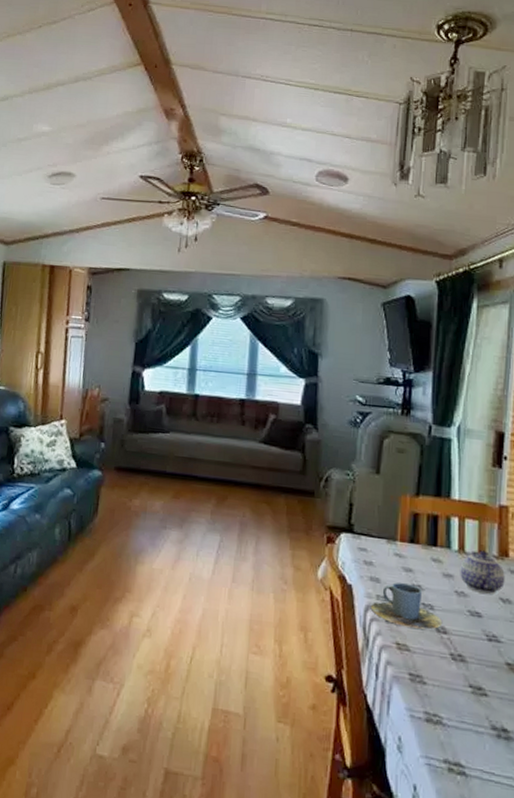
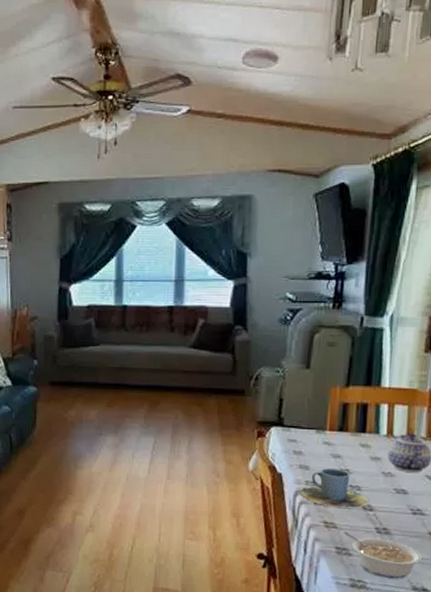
legume: none [417,655,501,716] -> present [344,531,423,579]

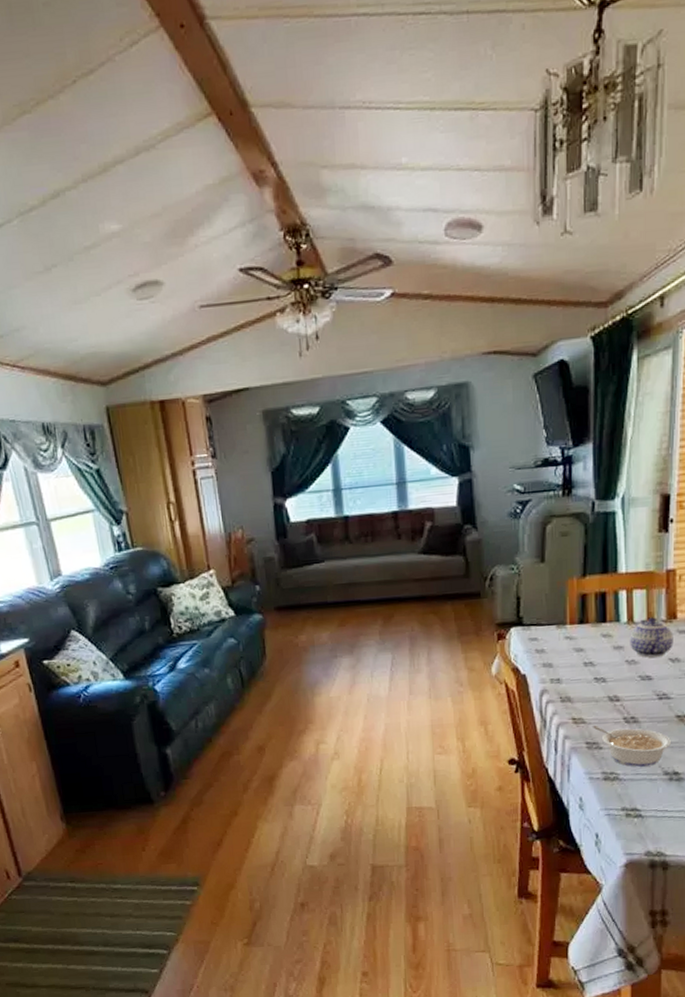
cup: present [299,468,369,508] -> none [545,662,615,703]

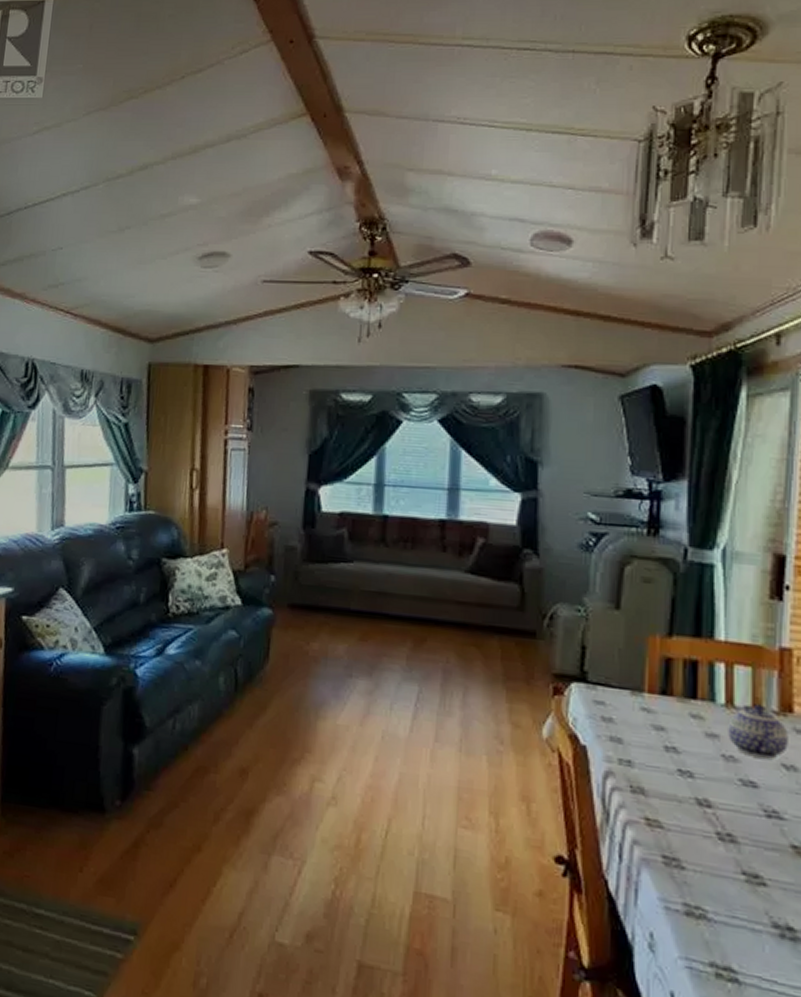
legume: present [593,724,672,767] -> none [673,833,785,910]

